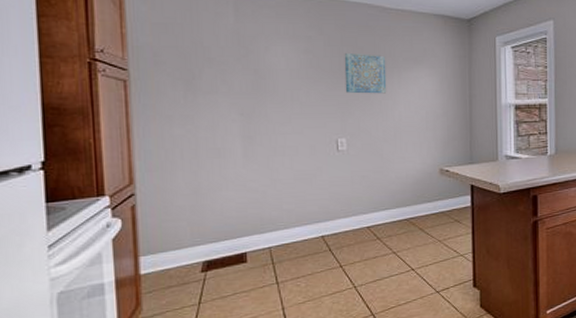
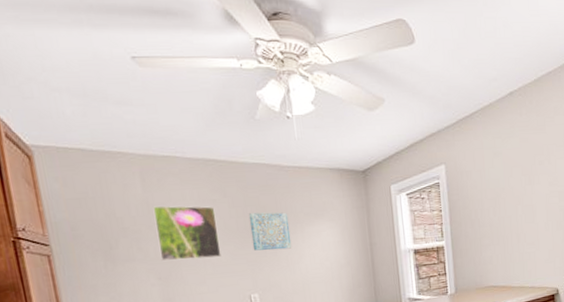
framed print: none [243,38,311,97] -> present [152,206,222,261]

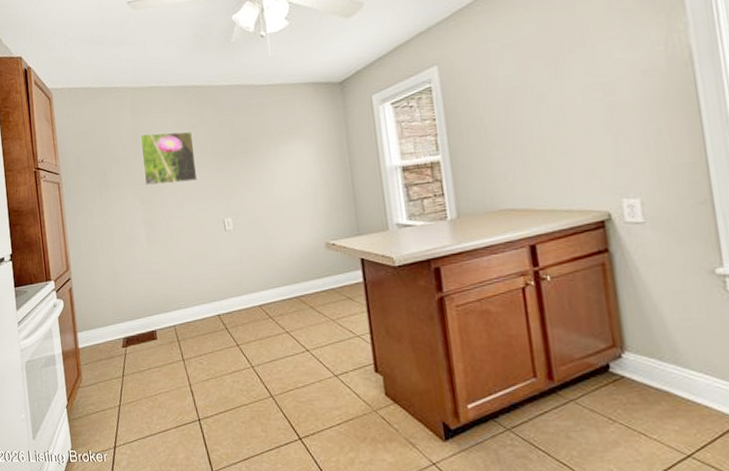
wall art: present [248,212,292,251] -> none [223,132,266,174]

